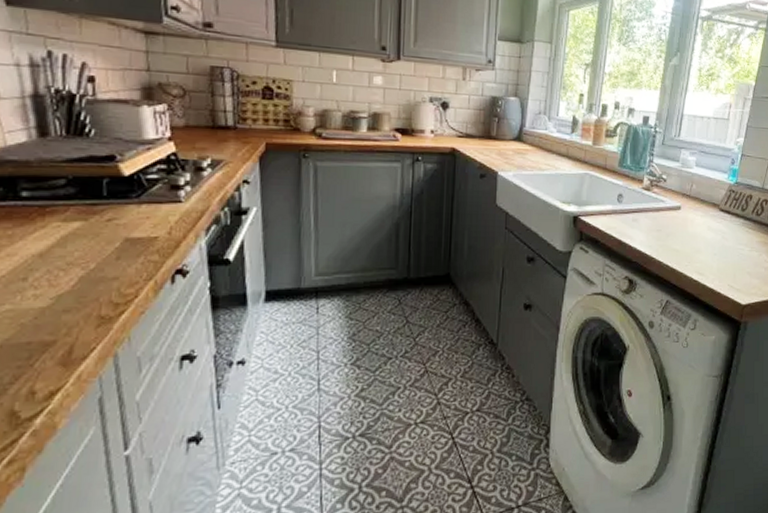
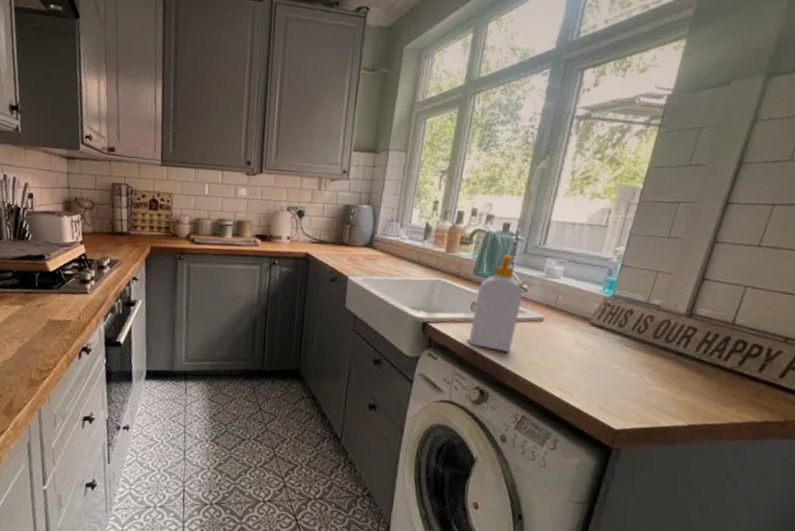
soap bottle: none [618,146,663,240] -> present [469,254,523,352]

